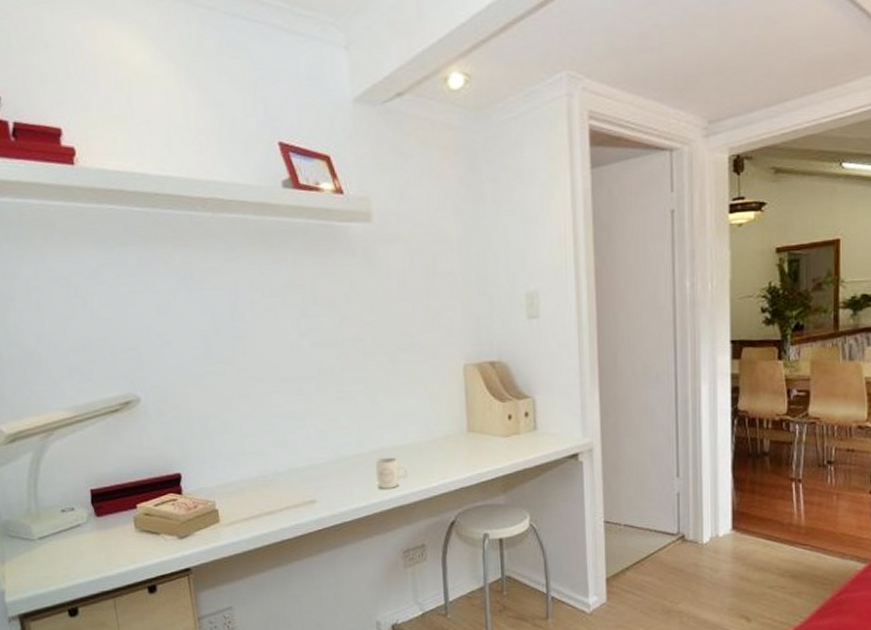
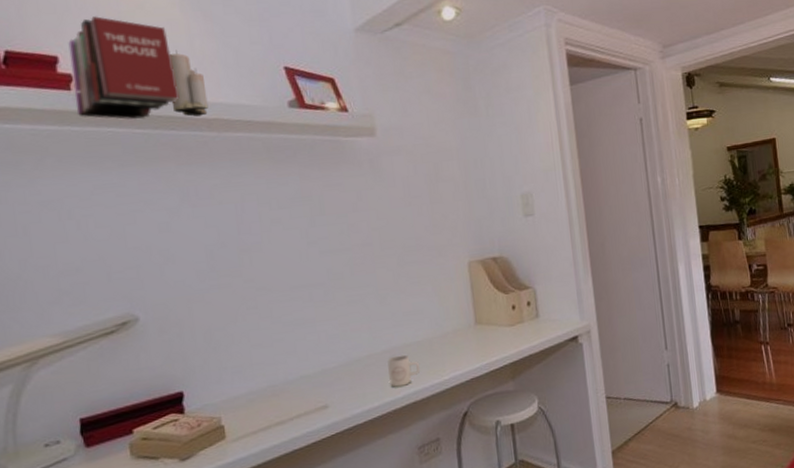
books: none [70,85,176,197] -> present [68,16,180,120]
candle: none [165,122,204,195] -> present [169,50,209,117]

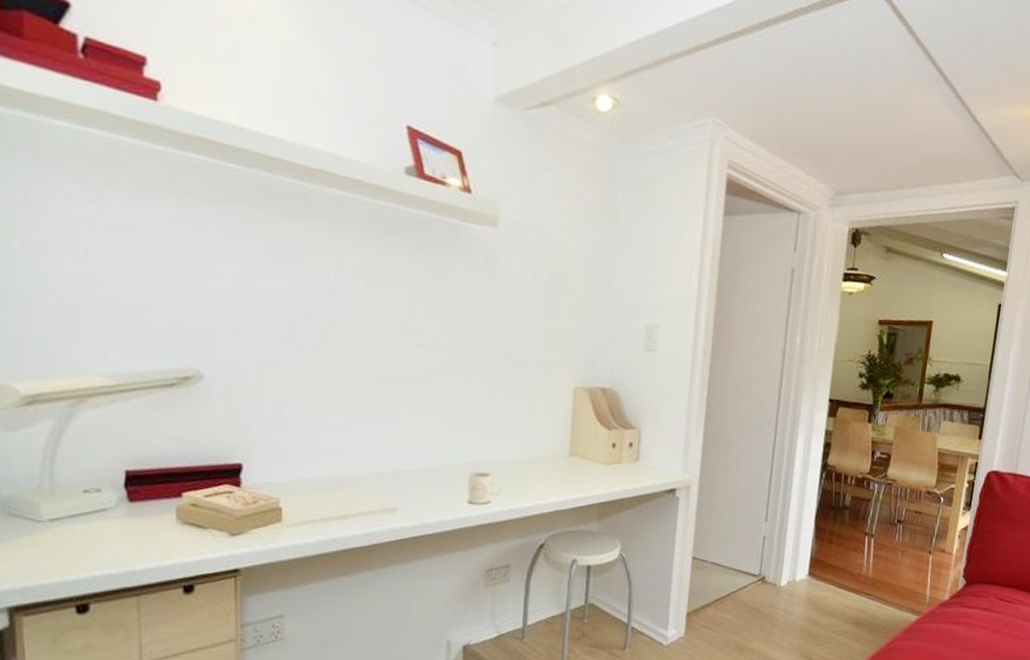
books: present [68,16,180,120] -> none [160,18,282,153]
candle: present [169,50,209,117] -> none [272,79,314,163]

